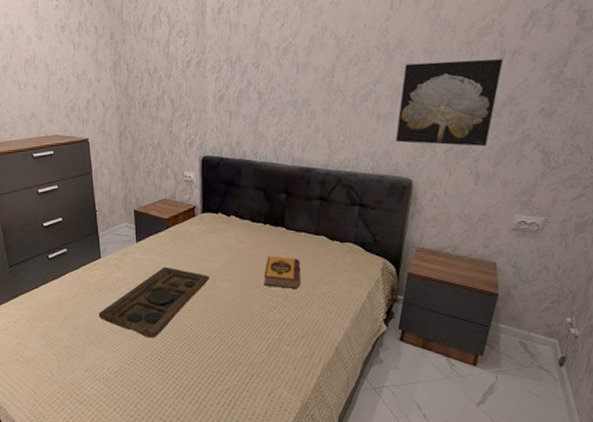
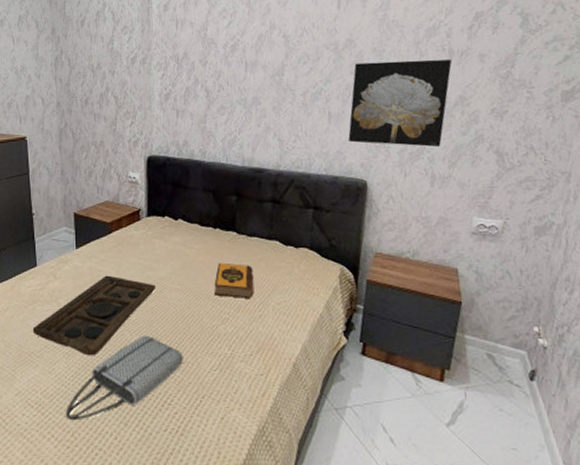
tote bag: none [129,320,235,394] -> present [65,335,183,421]

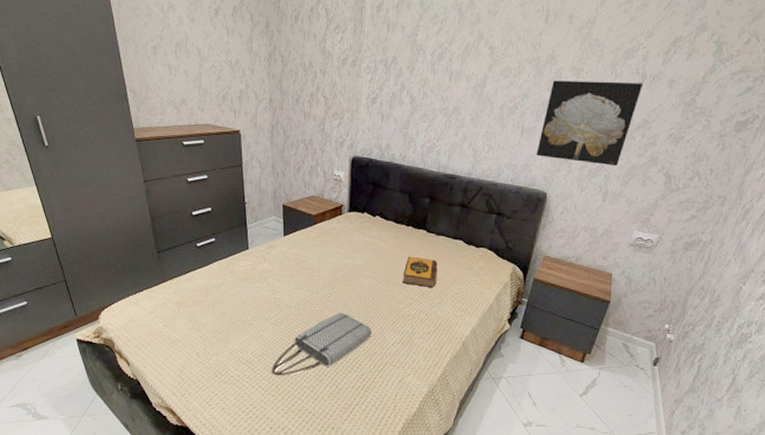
decorative tray: present [32,275,155,356] -> none [244,261,352,327]

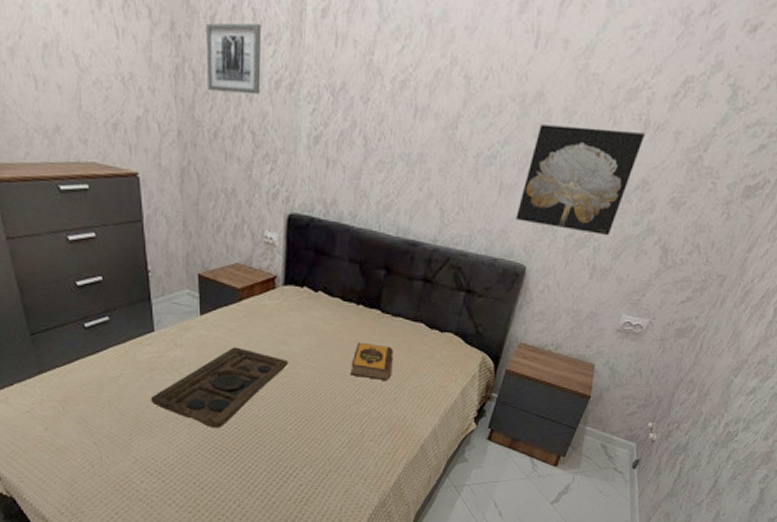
decorative tray: none [244,261,352,327] -> present [150,347,288,429]
tote bag: present [271,312,372,376] -> none [187,410,312,489]
wall art: none [291,19,333,70] -> present [206,22,262,95]

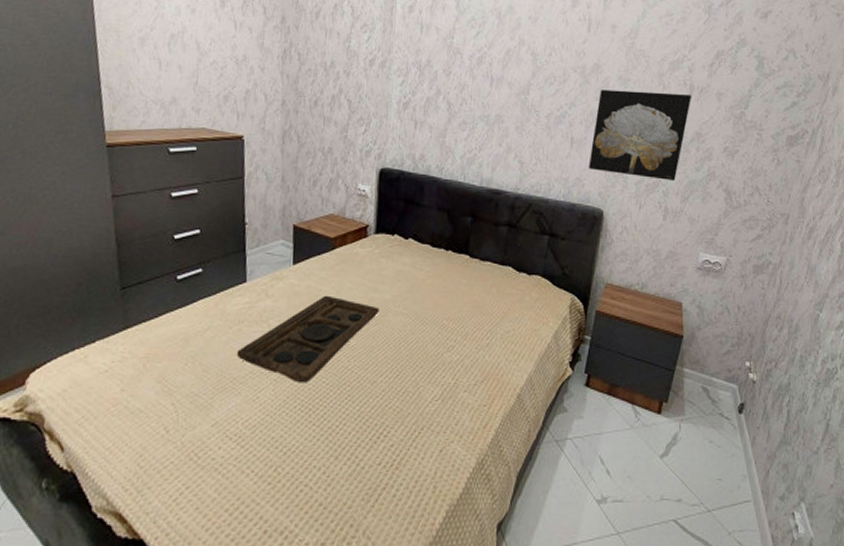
wall art: present [206,22,262,95] -> none [310,16,359,71]
hardback book: present [350,342,394,380] -> none [442,287,484,325]

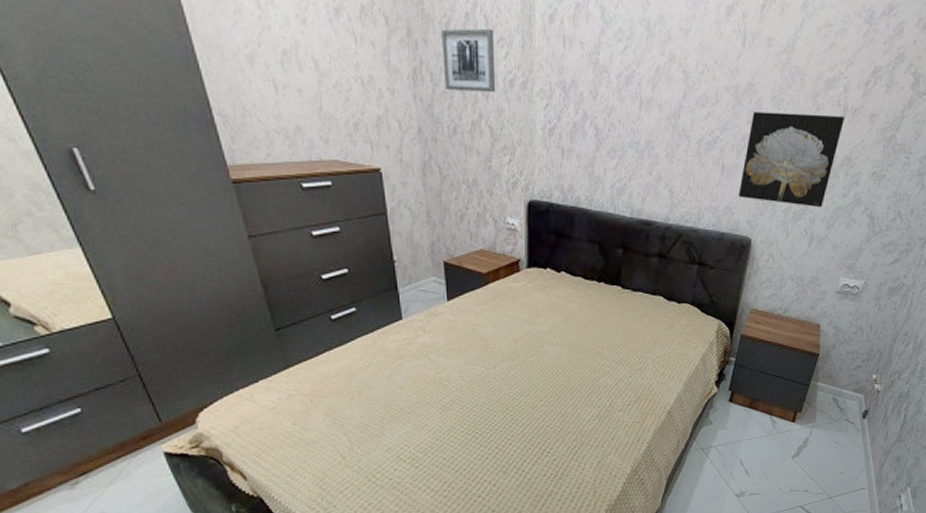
decorative tray: present [236,295,379,383] -> none [400,329,536,411]
wall art: none [310,16,359,71] -> present [441,28,496,93]

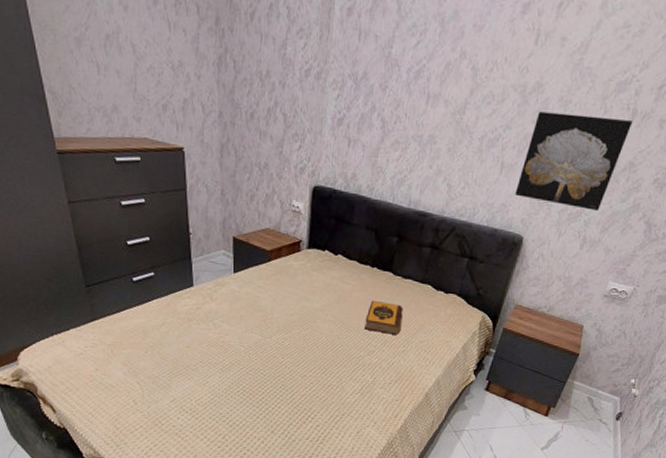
wall art: present [441,28,496,93] -> none [245,18,295,82]
hardback book: none [596,317,636,352] -> present [364,300,403,335]

